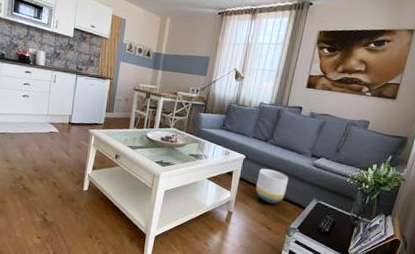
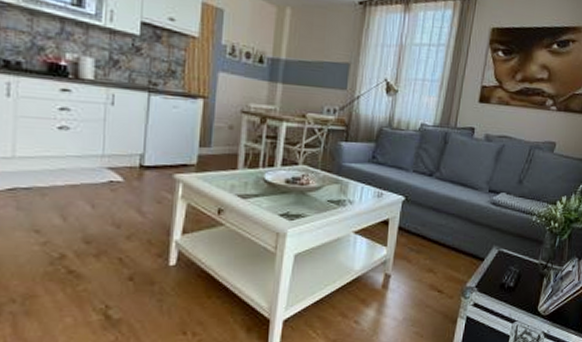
planter: present [255,168,289,204] -> none [419,211,462,259]

